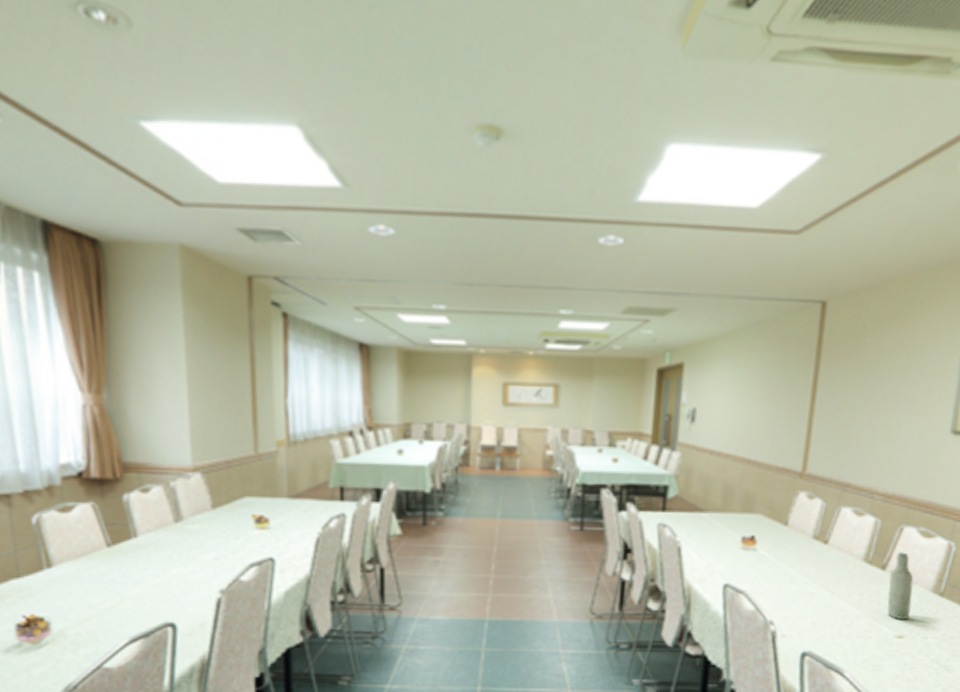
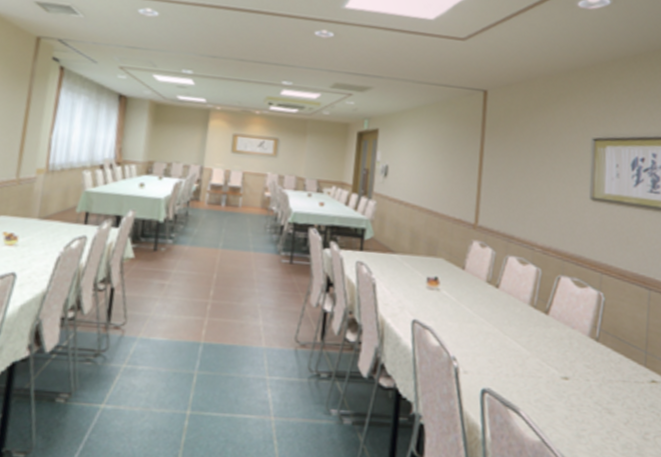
bottle: present [887,552,914,621] -> none [551,299,573,363]

